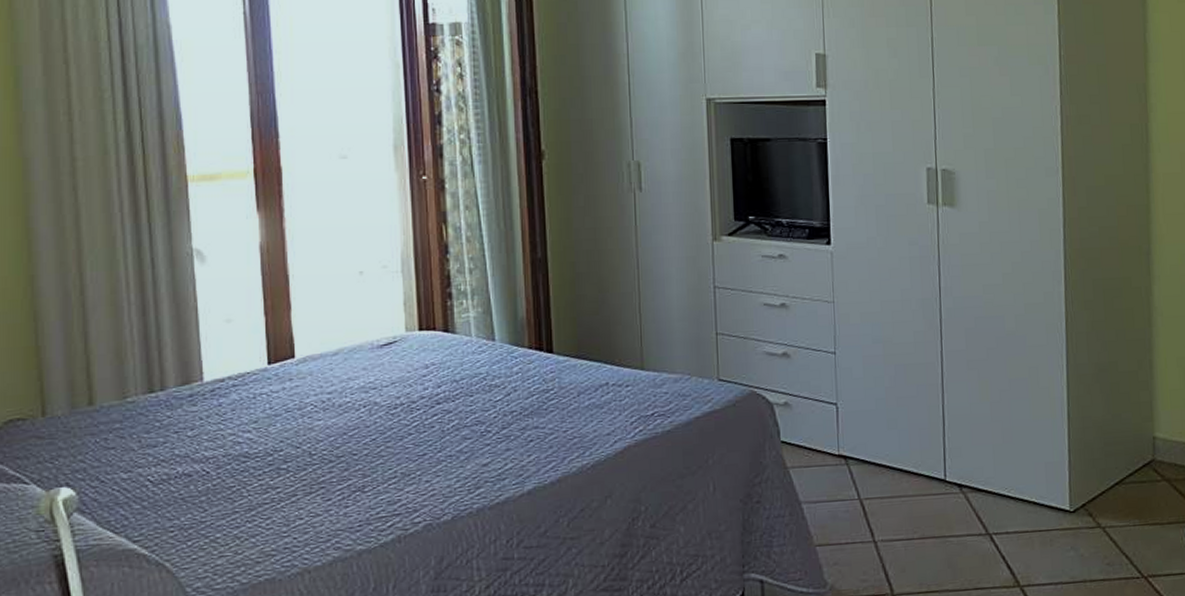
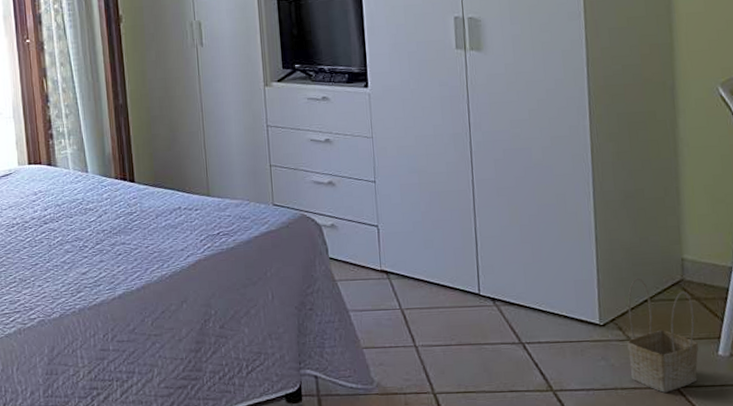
basket: none [1097,458,1168,583] -> present [627,278,699,393]

